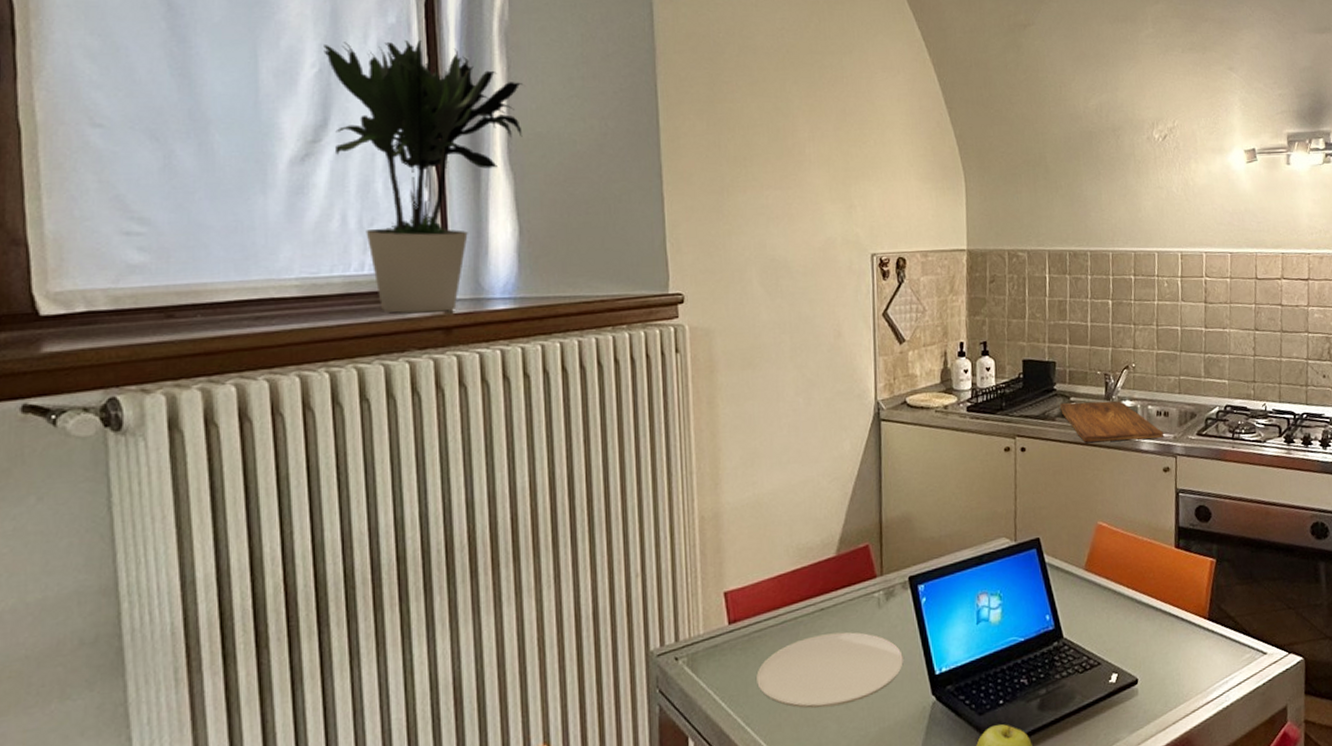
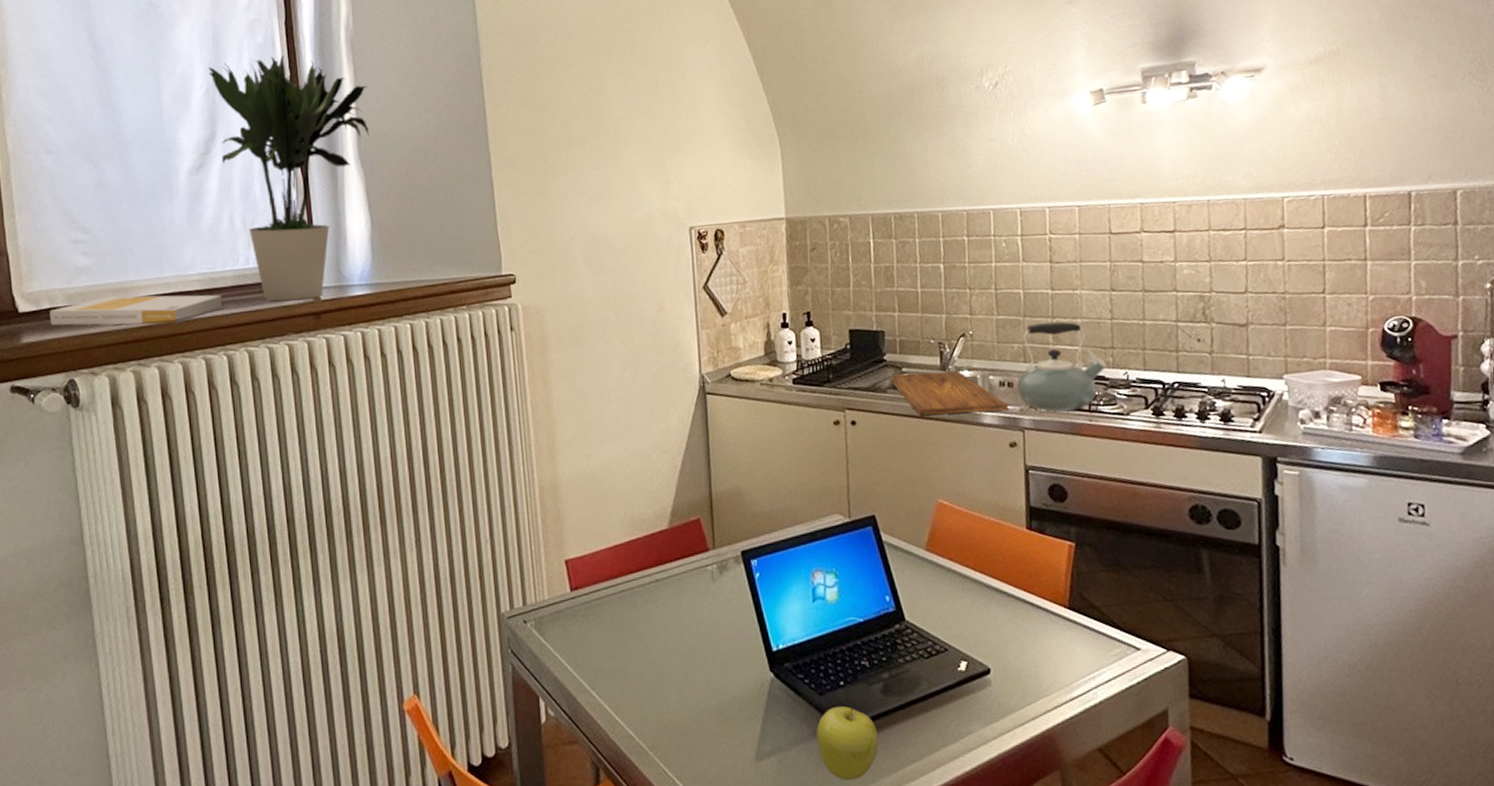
book: none [85,299,327,336] -> present [49,295,223,326]
plate: present [756,631,903,709] -> none [598,603,740,678]
kettle: none [1171,357,1250,440] -> present [1016,321,1108,413]

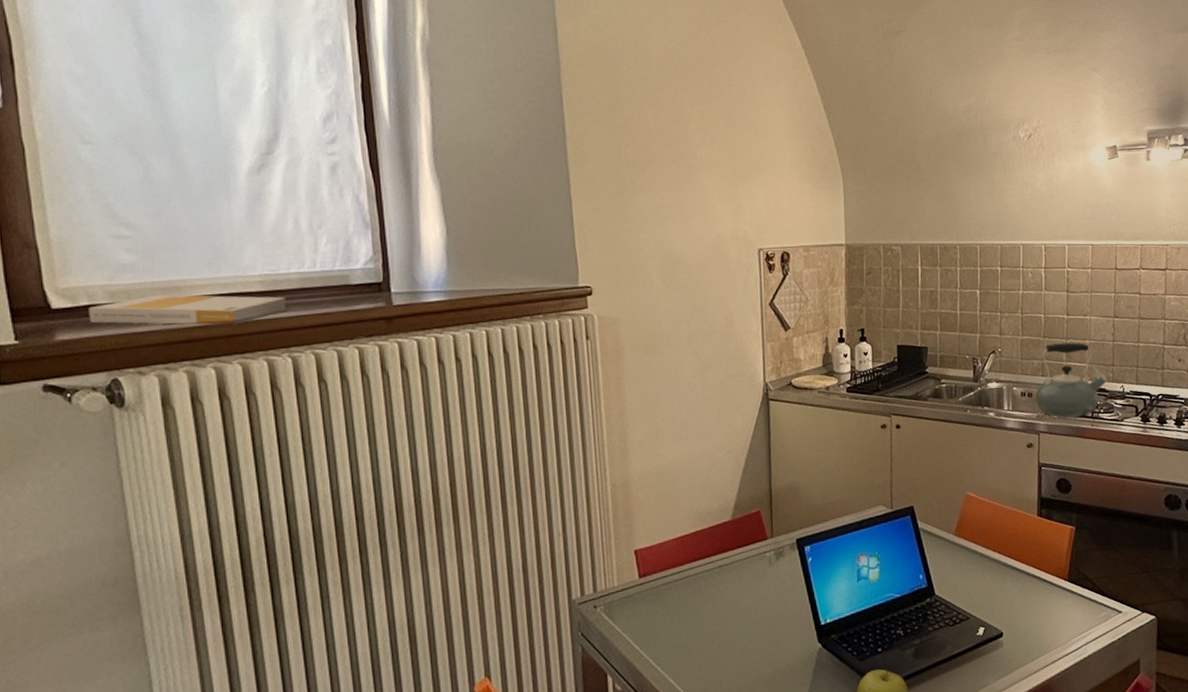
potted plant: present [208,56,370,302] -> none [271,59,446,306]
cutting board: present [891,371,1008,416] -> none [932,383,1027,421]

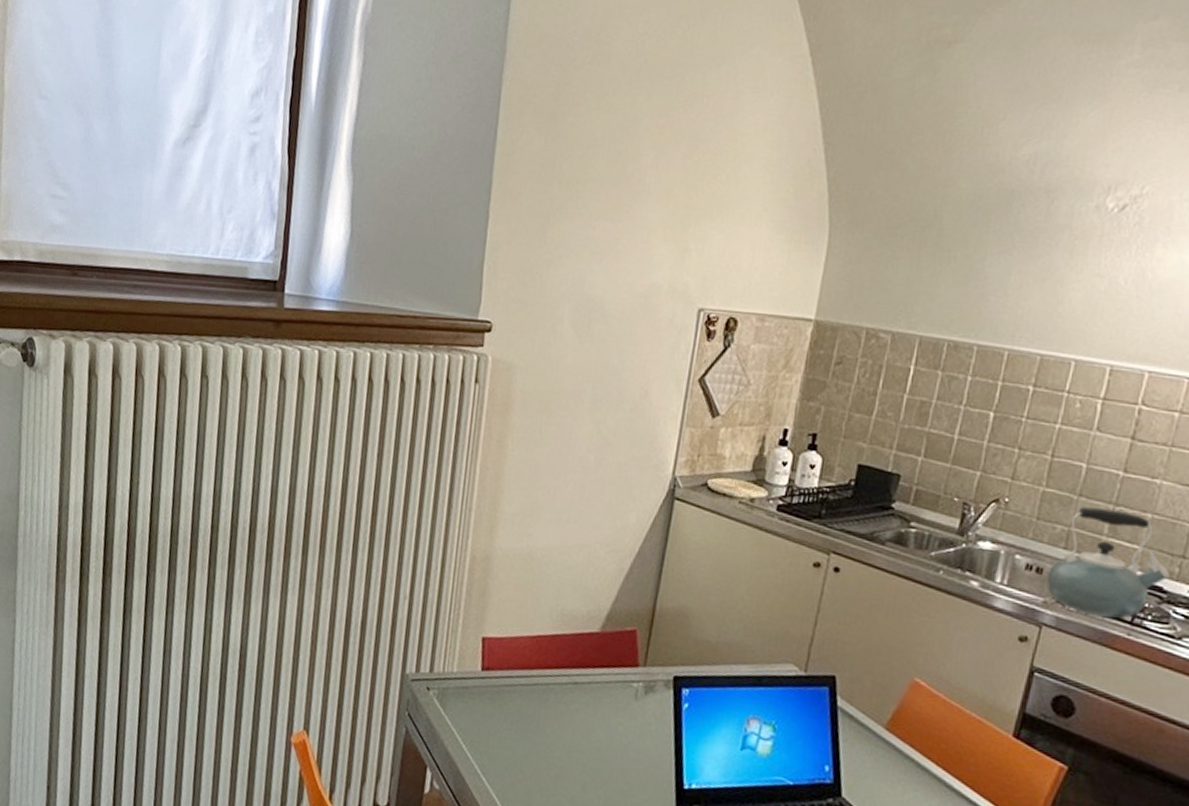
book: present [88,294,287,325] -> none [19,259,187,303]

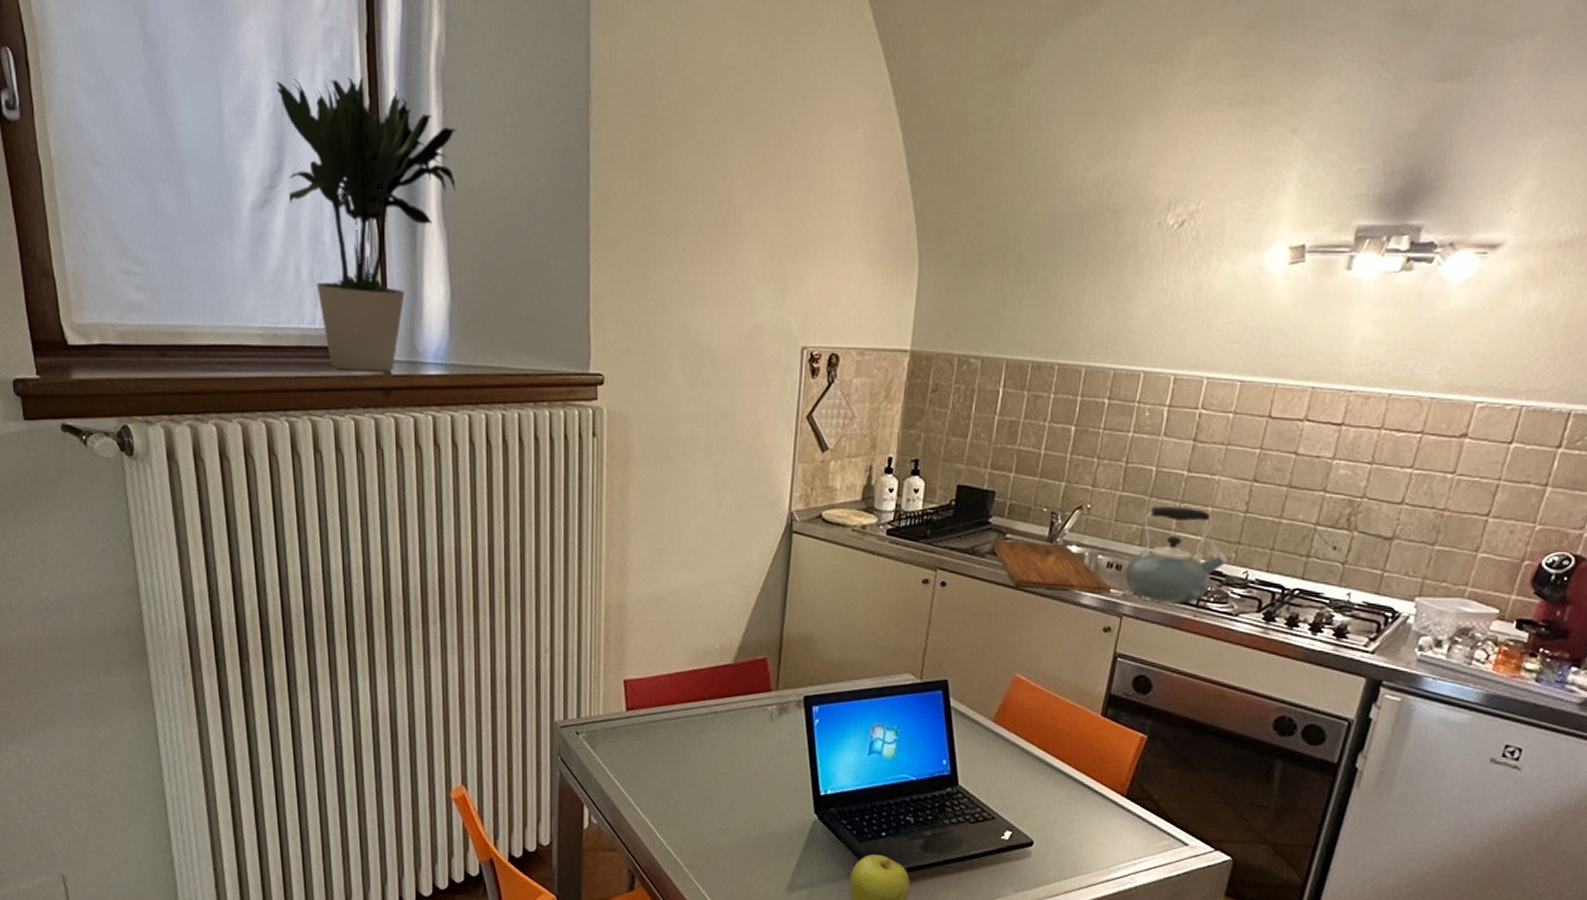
potted plant: none [210,29,374,305] -> present [277,77,457,372]
cutting board: none [895,525,1029,599] -> present [993,538,1111,594]

